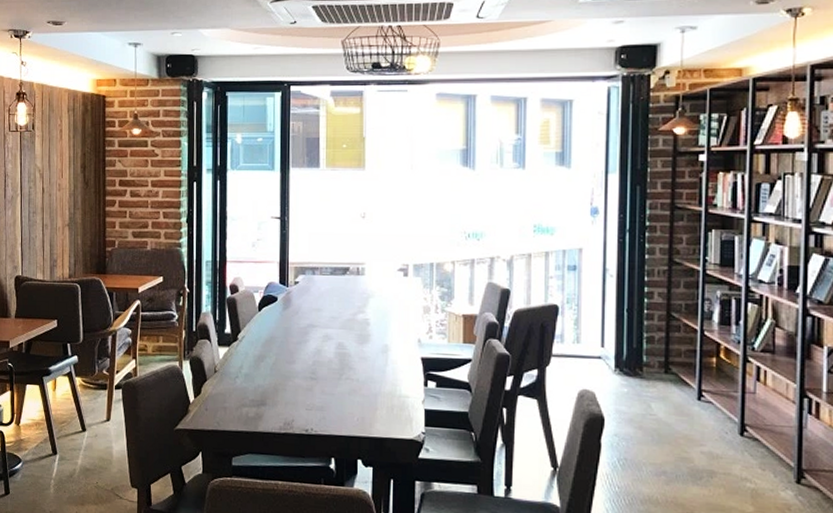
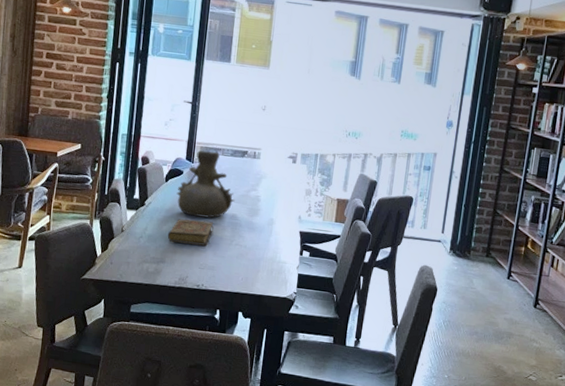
book: none [266,352,318,383] -> present [167,219,214,246]
vase: none [272,271,340,349] -> present [176,150,235,218]

